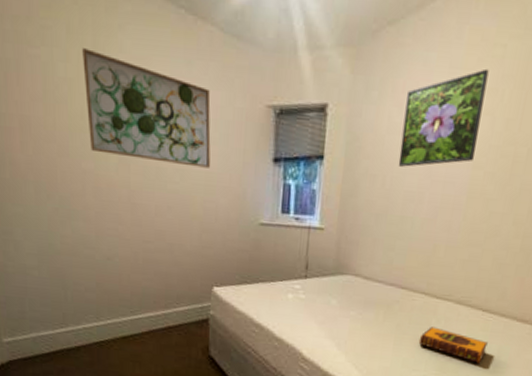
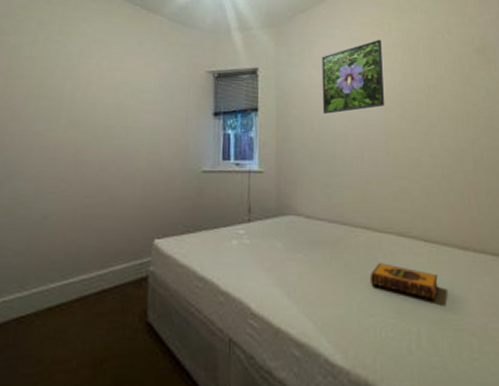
wall art: present [82,48,211,168] -> none [43,35,158,124]

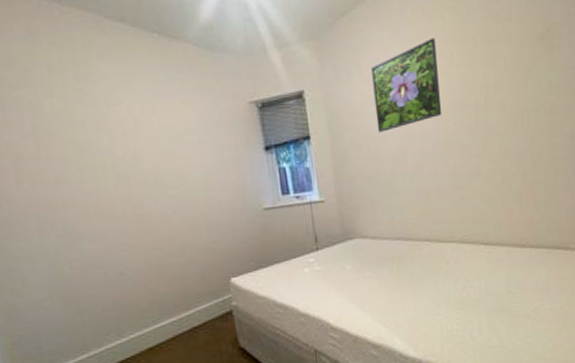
hardback book: present [369,263,438,302] -> none [434,269,497,296]

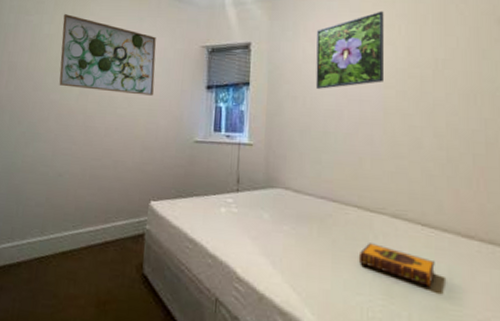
wall art: none [66,82,208,174] -> present [59,14,156,96]
hardback book: none [434,269,497,296] -> present [358,243,435,289]

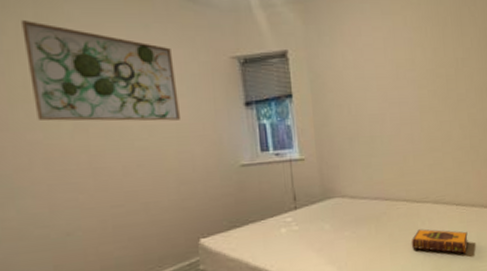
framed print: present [315,11,384,89] -> none [353,13,417,95]

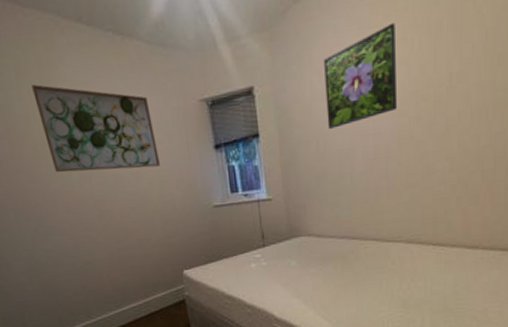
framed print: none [353,13,417,95] -> present [324,22,396,129]
hardback book: present [411,229,468,255] -> none [378,268,444,296]

